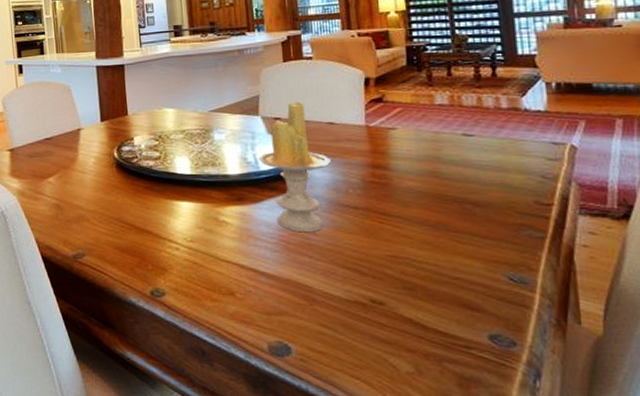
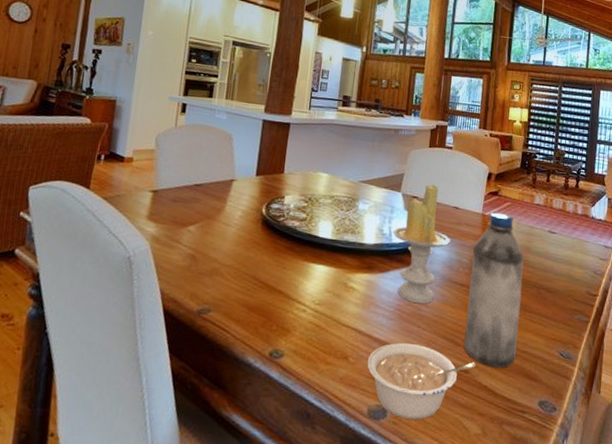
legume: none [257,276,392,356] -> present [367,343,476,420]
water bottle: none [361,121,445,298] -> present [463,212,524,368]

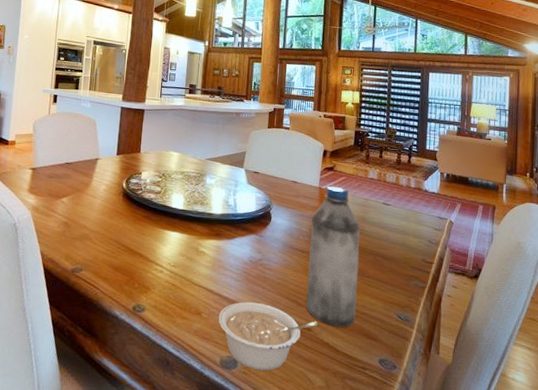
candle: present [393,184,451,303] -> none [237,161,290,267]

